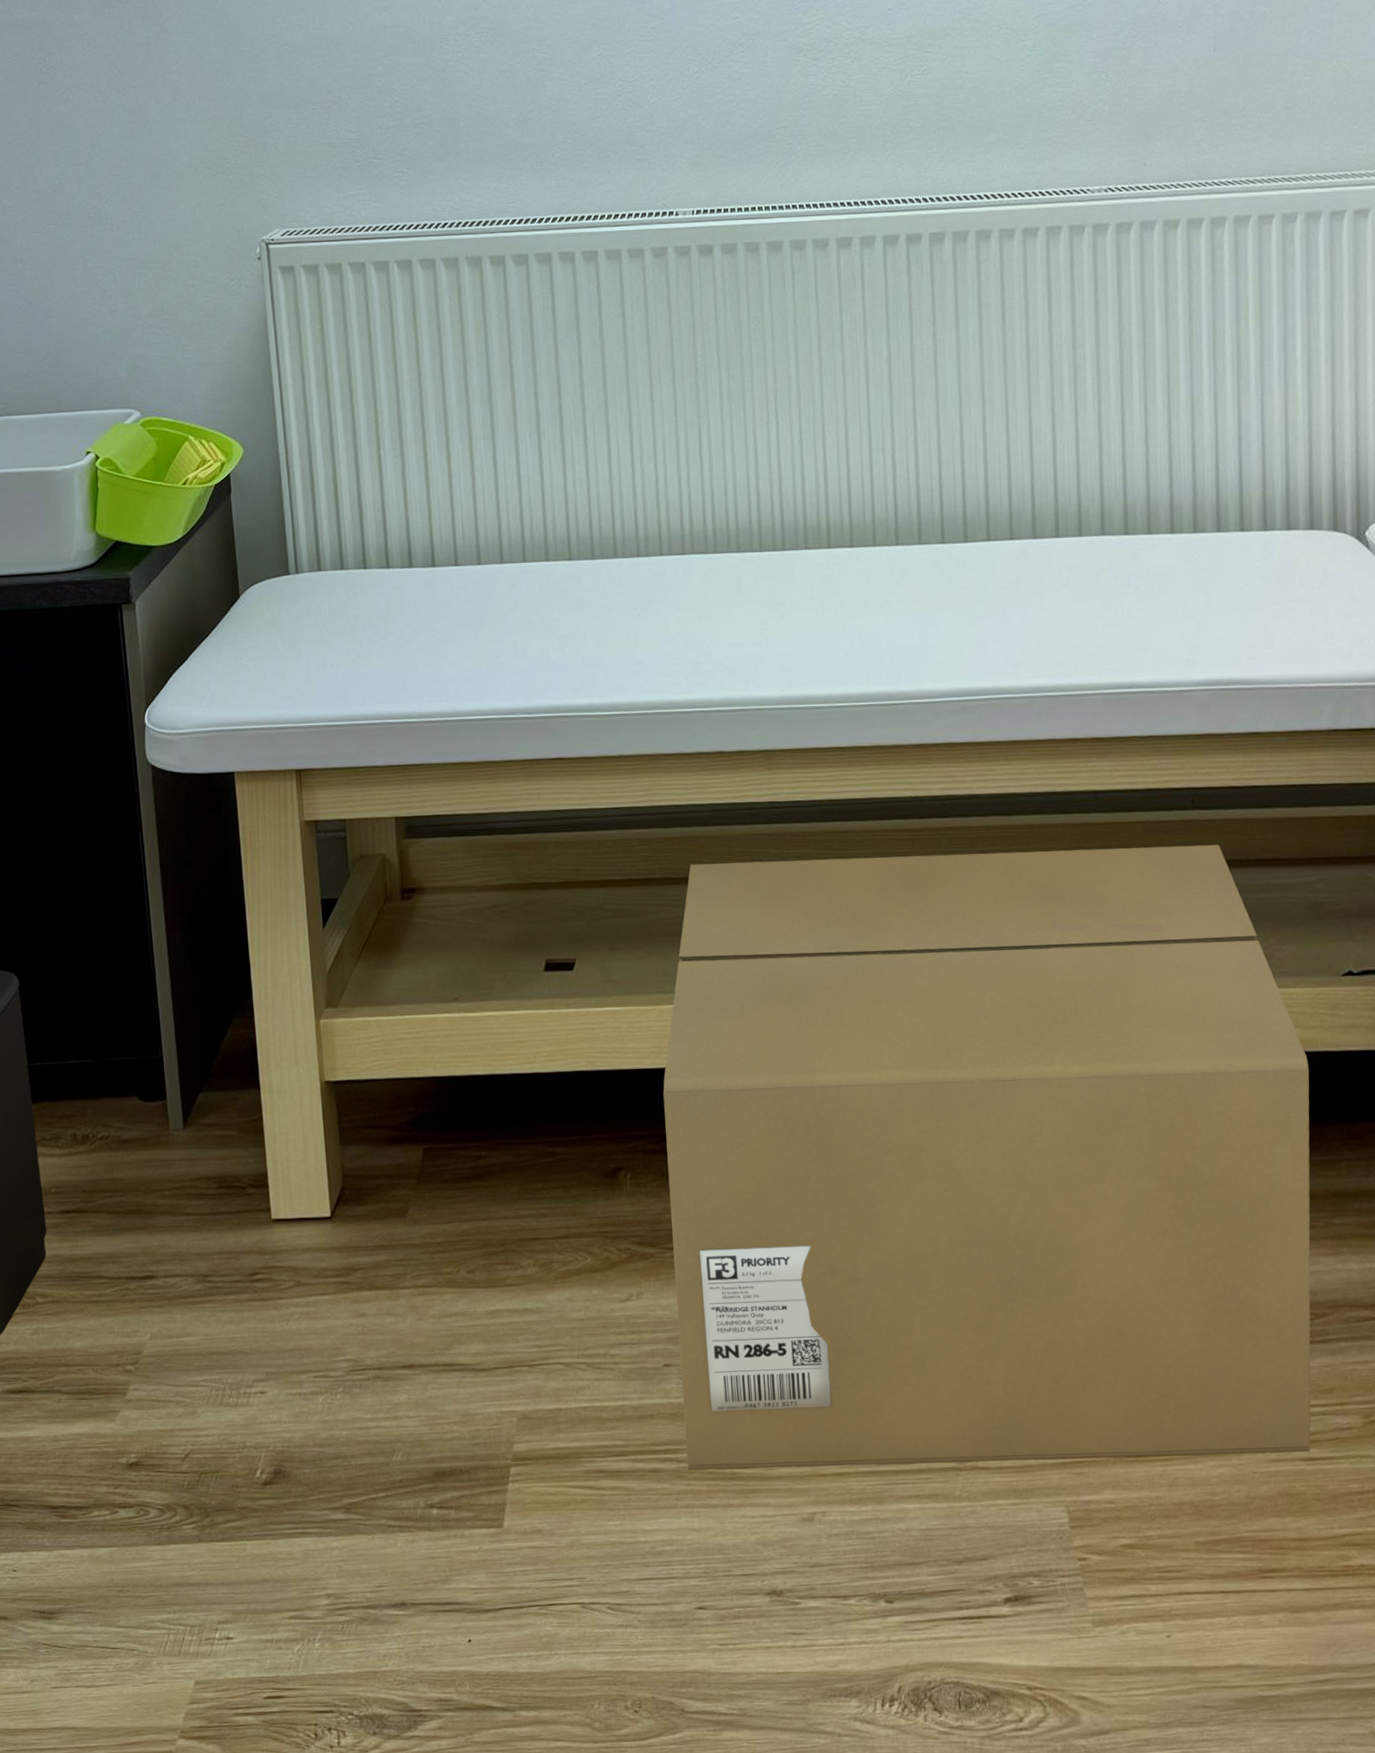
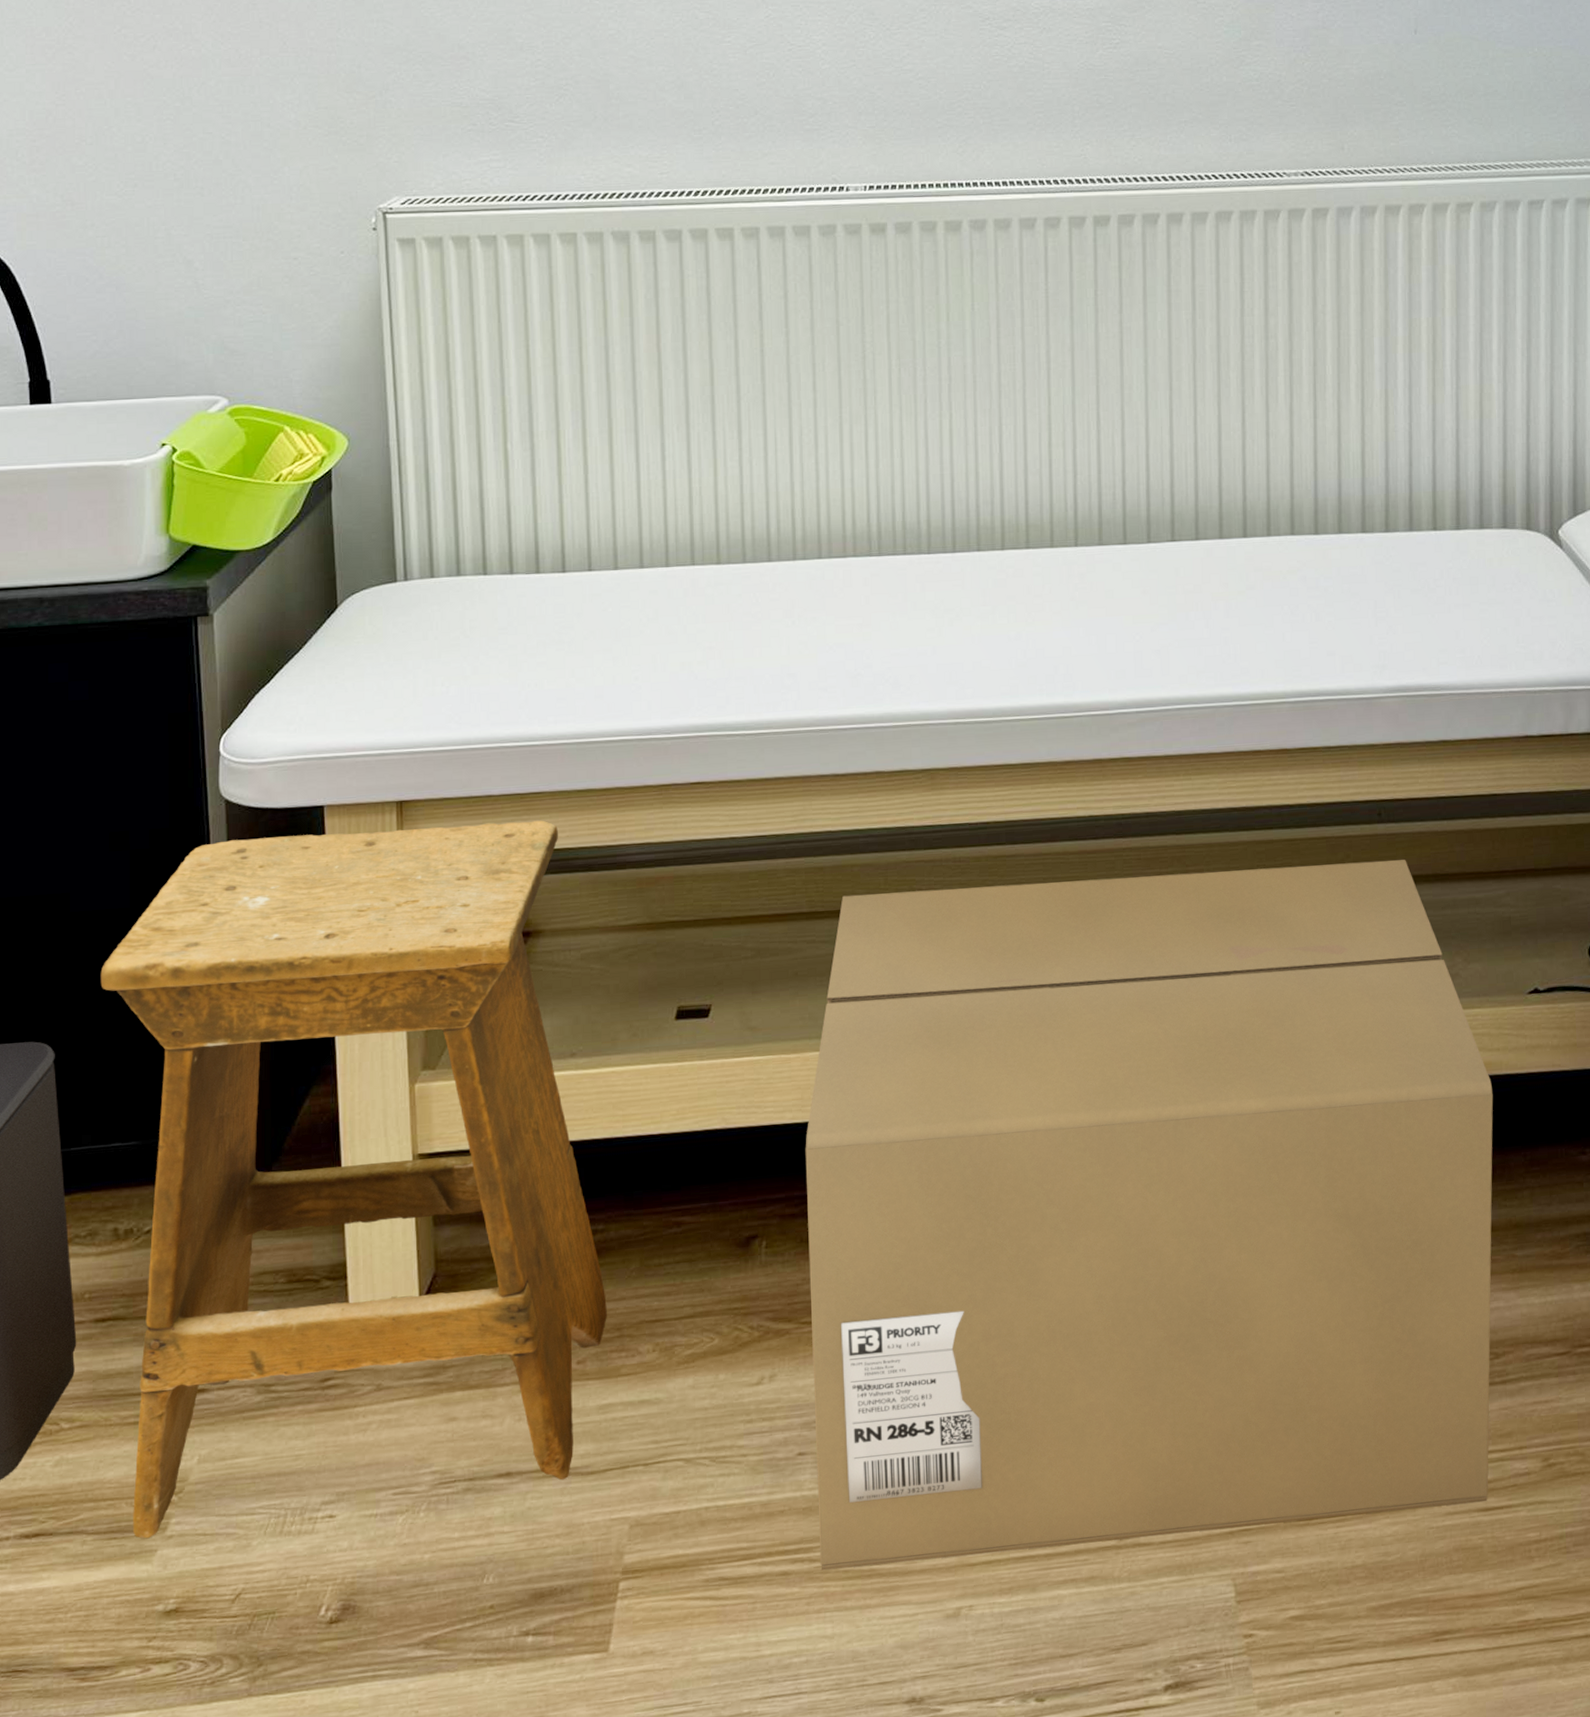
stool: none [54,789,492,1401] -> present [100,820,607,1539]

